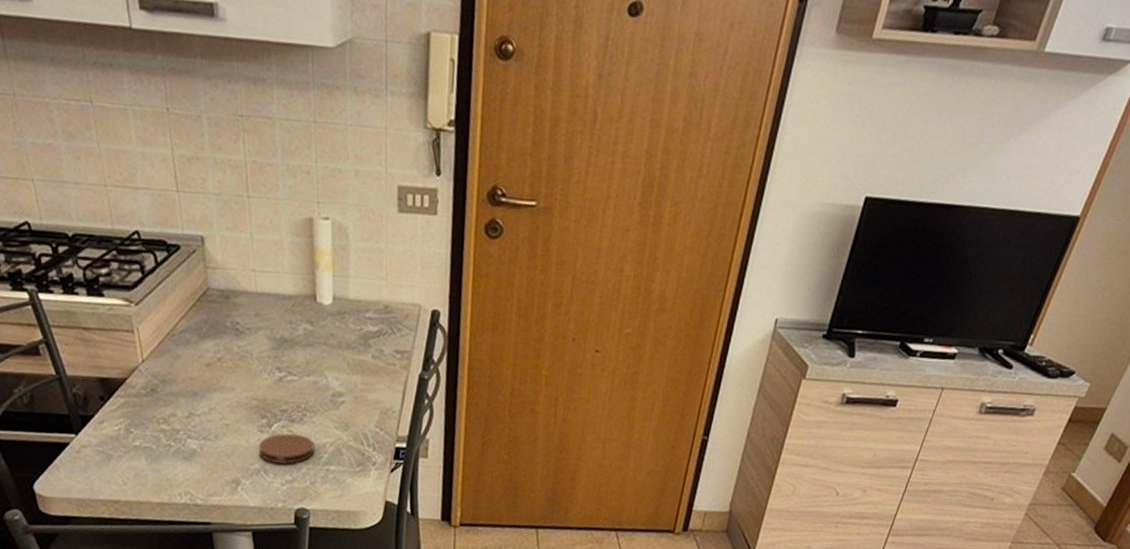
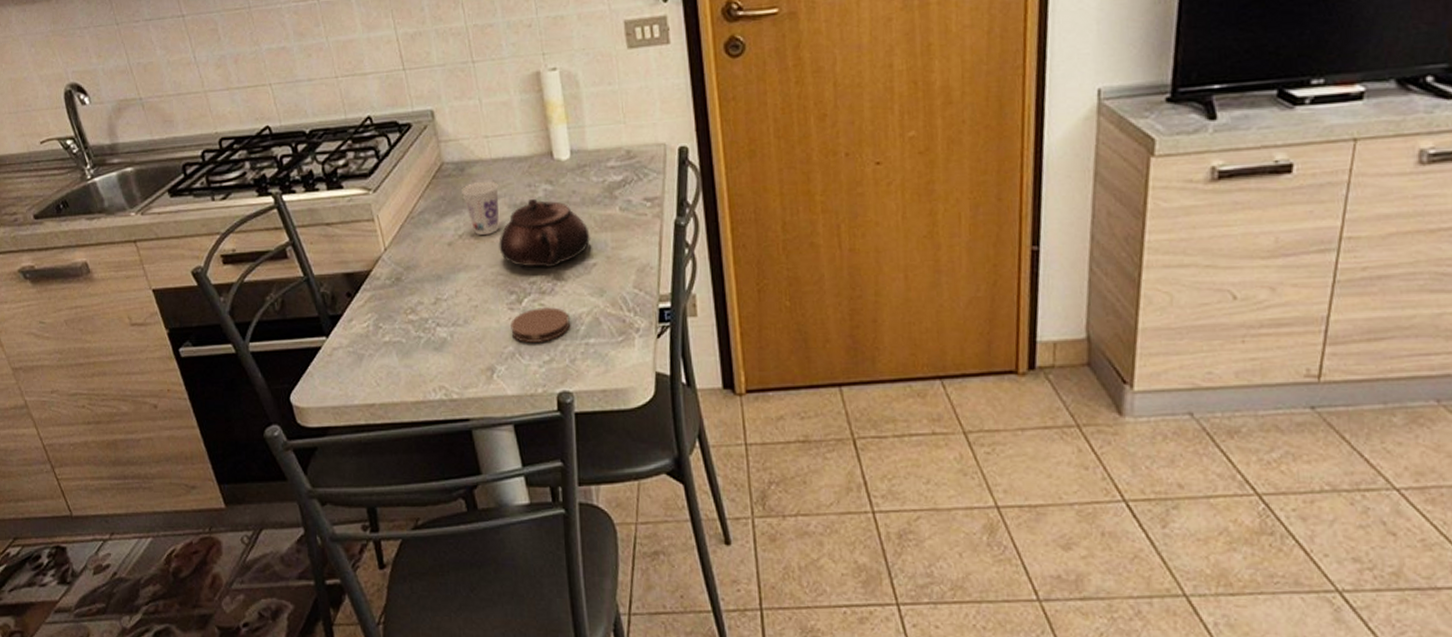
cup: none [225,312,261,362] -> present [462,181,499,235]
teapot: none [255,334,342,399] -> present [499,198,590,268]

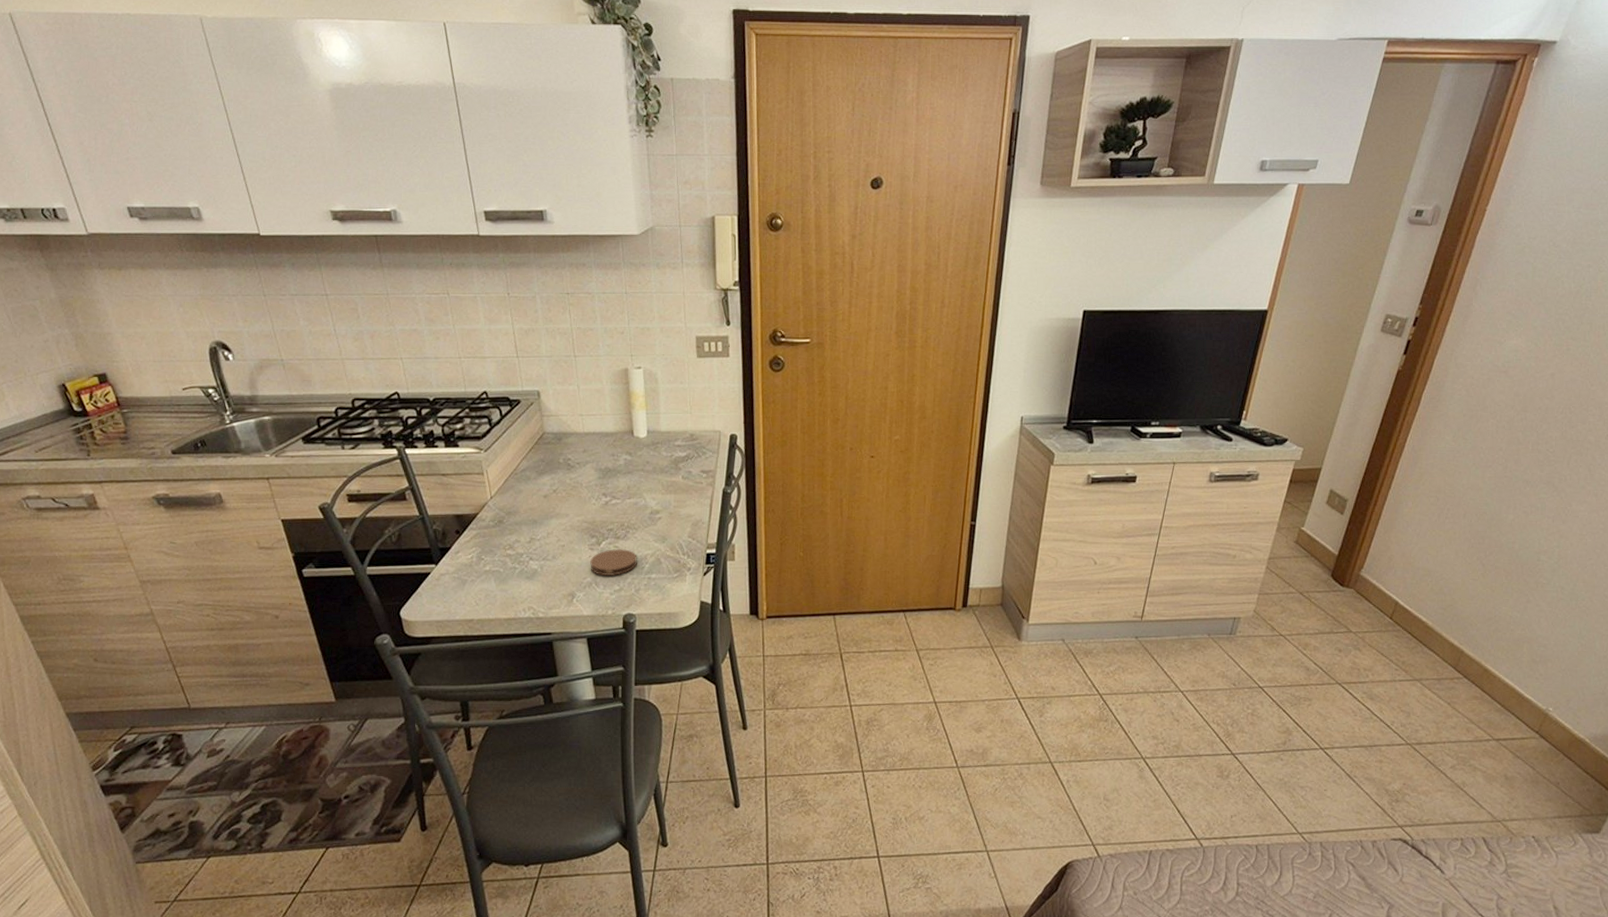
cup: present [462,181,499,235] -> none [558,449,588,491]
teapot: present [499,198,590,268] -> none [585,465,658,518]

